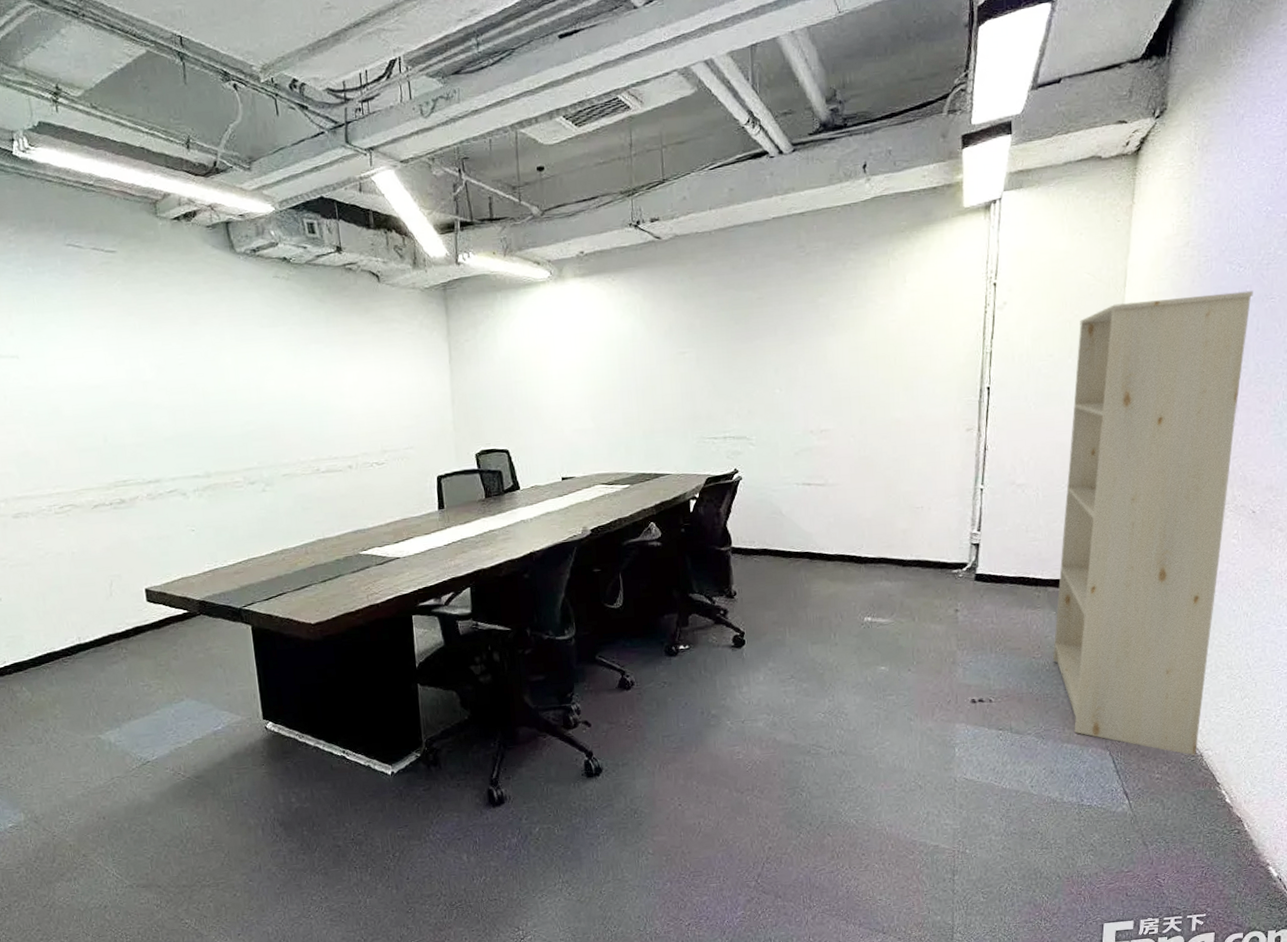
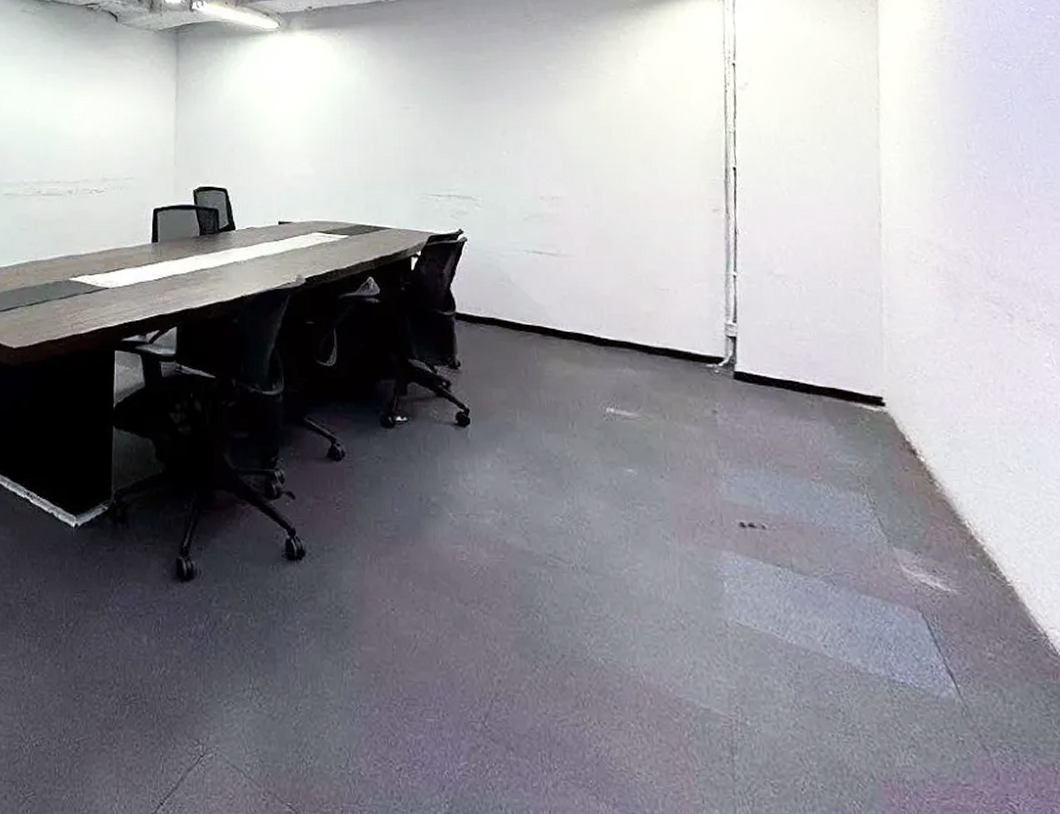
bookcase: present [1052,290,1253,756] -> none [831,90,1039,634]

